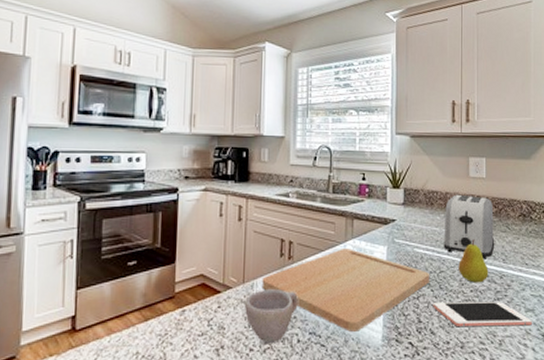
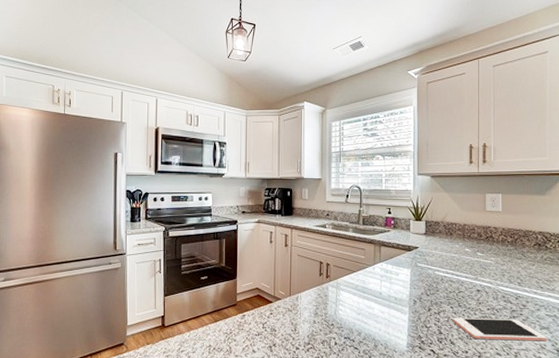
cup: present [245,289,298,344] -> none [292,301,335,345]
cutting board: present [261,249,430,332] -> none [305,270,450,339]
toaster: present [443,194,495,260] -> none [462,226,511,283]
fruit: present [459,239,489,283] -> none [476,265,505,303]

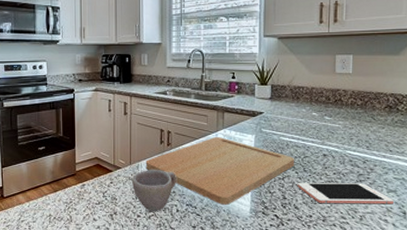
cup: none [292,301,335,345] -> present [132,170,176,212]
cutting board: none [305,270,450,339] -> present [145,137,295,205]

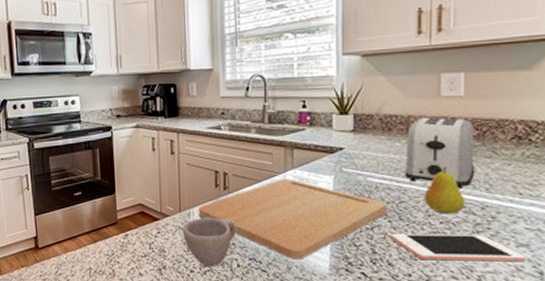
toaster: none [308,89,359,147] -> present [404,117,475,189]
fruit: none [322,129,352,167] -> present [424,166,466,214]

